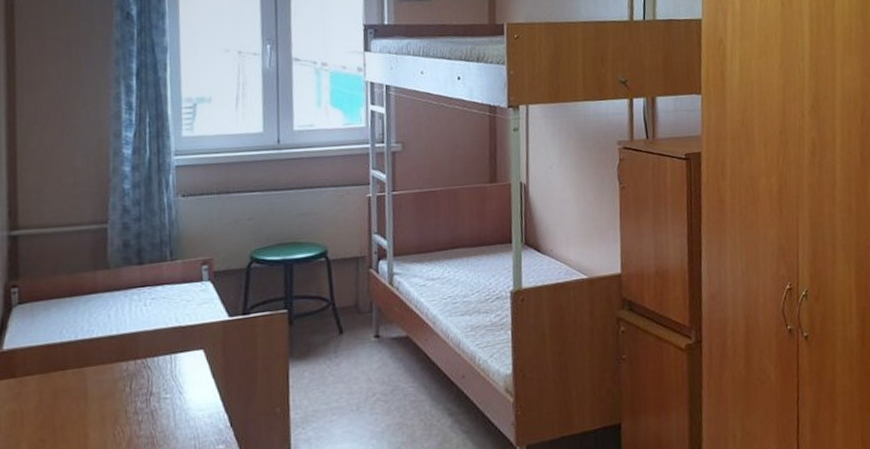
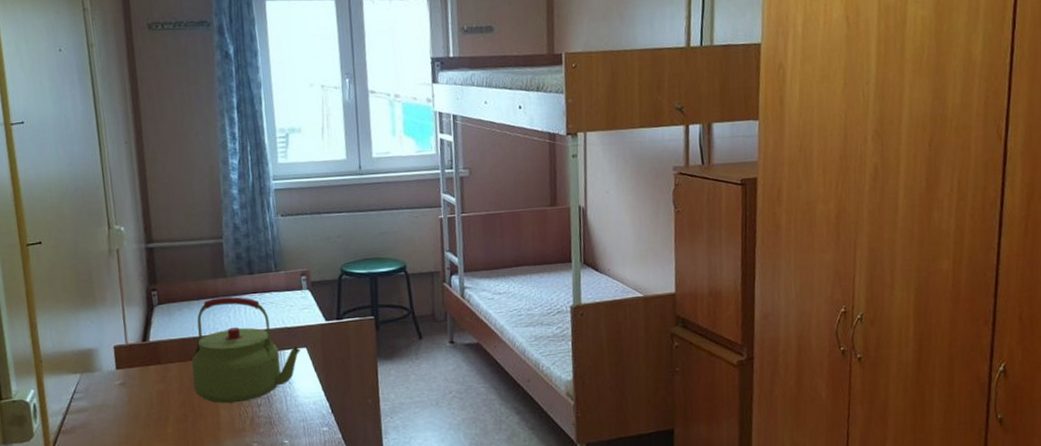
kettle: none [56,291,196,423] -> present [191,296,300,404]

